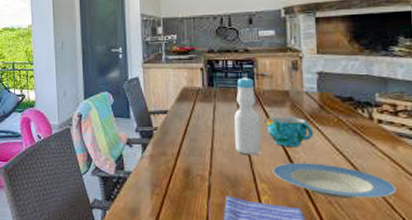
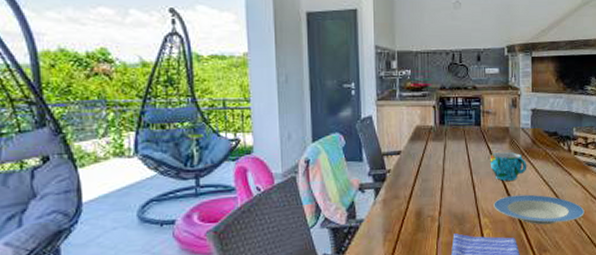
bottle: present [234,77,262,155] -> none [463,115,485,192]

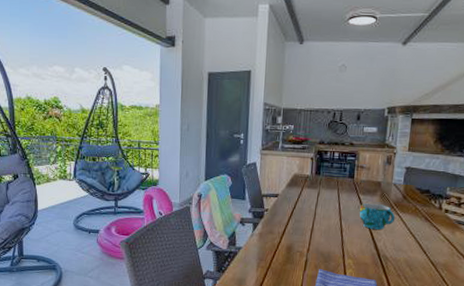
plate: present [494,194,584,225] -> none [358,243,449,273]

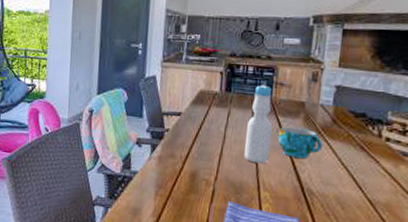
bottle: none [332,168,355,236] -> present [244,85,273,164]

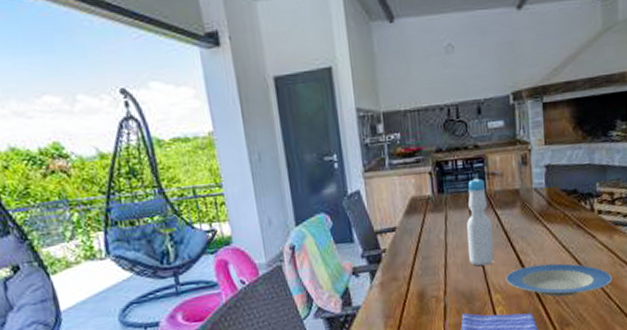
plate: none [277,173,392,213] -> present [506,263,612,297]
cup: present [278,127,323,159] -> none [499,217,543,251]

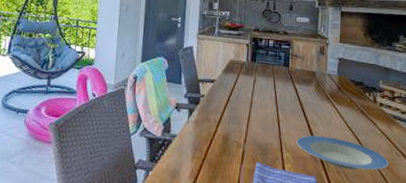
bottle: present [467,178,495,267] -> none [268,56,291,127]

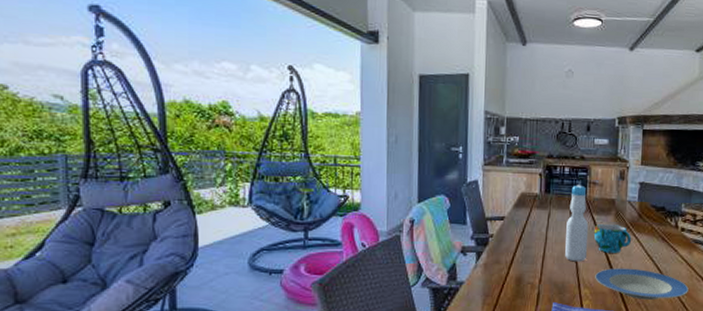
bottle: none [268,56,291,127] -> present [565,185,589,262]
cup: none [295,93,332,122] -> present [593,224,632,253]

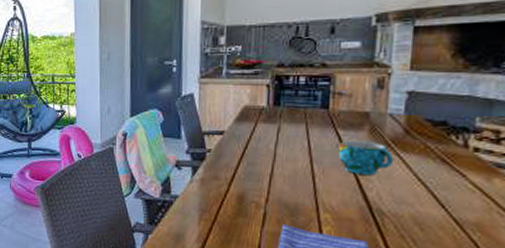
bottle: present [565,185,589,262] -> none [299,96,332,183]
plate: present [595,268,689,300] -> none [339,192,484,234]

